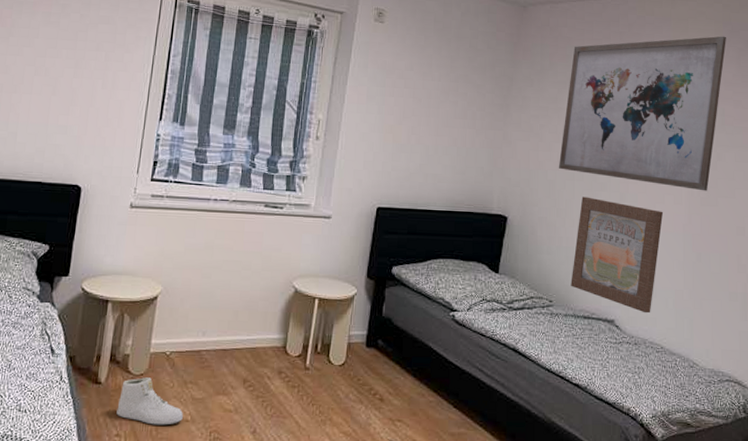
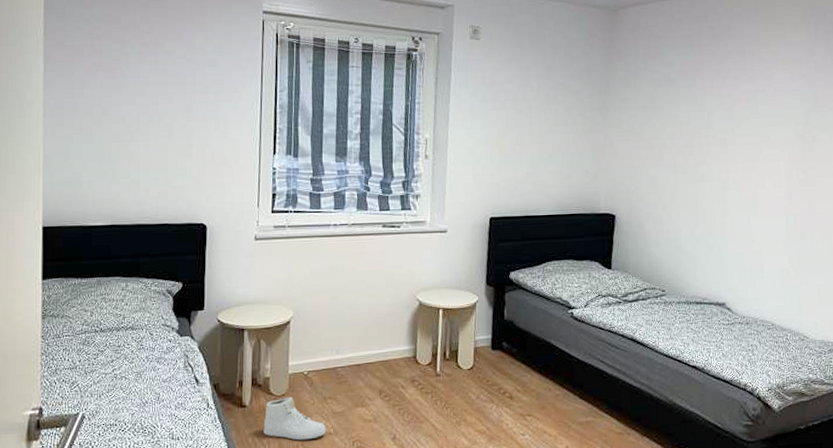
wall art: present [558,36,726,191] -> none [660,20,814,173]
wall art: present [571,196,664,314] -> none [681,188,765,294]

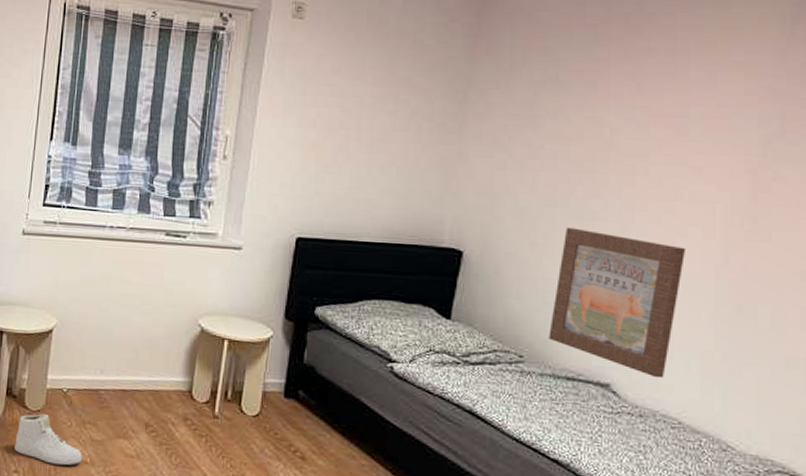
wall art: none [681,188,765,294] -> present [549,227,686,379]

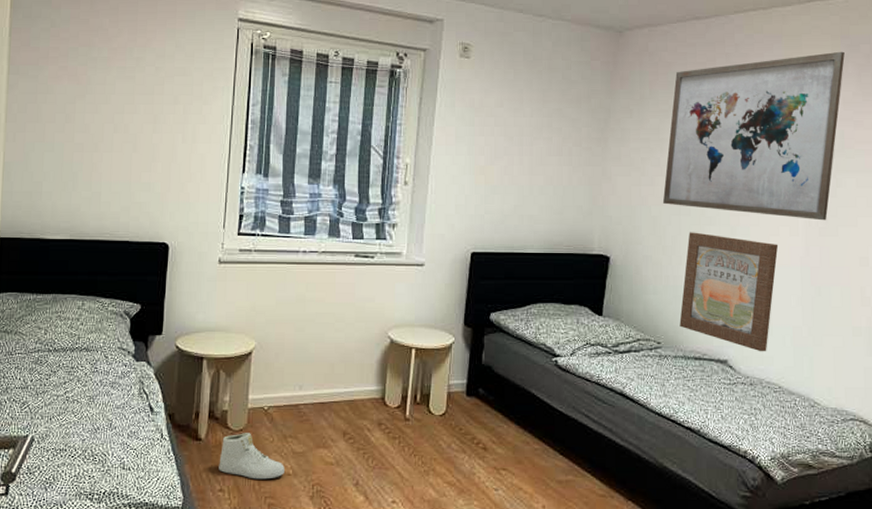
wall art: none [533,10,792,222] -> present [662,51,845,221]

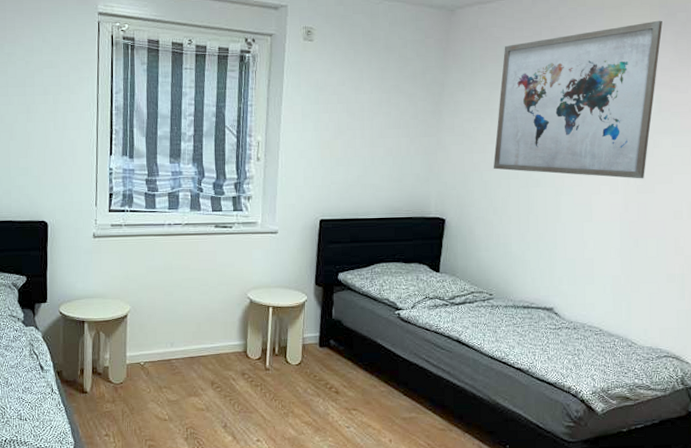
sneaker: present [219,433,285,480] -> none [103,385,161,425]
wall art: present [679,232,779,352] -> none [509,194,600,300]

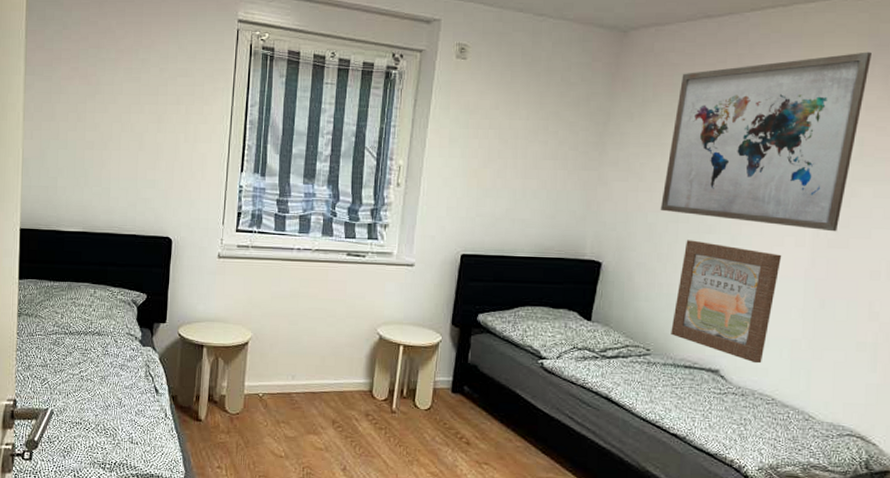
wall art: none [509,194,600,300] -> present [671,240,782,364]

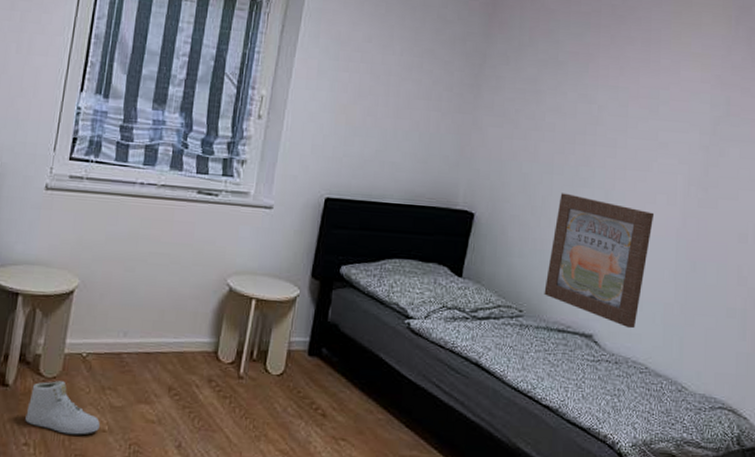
sneaker: none [217,416,277,460] -> present [25,381,100,435]
wall art: present [660,52,872,232] -> none [534,12,736,192]

